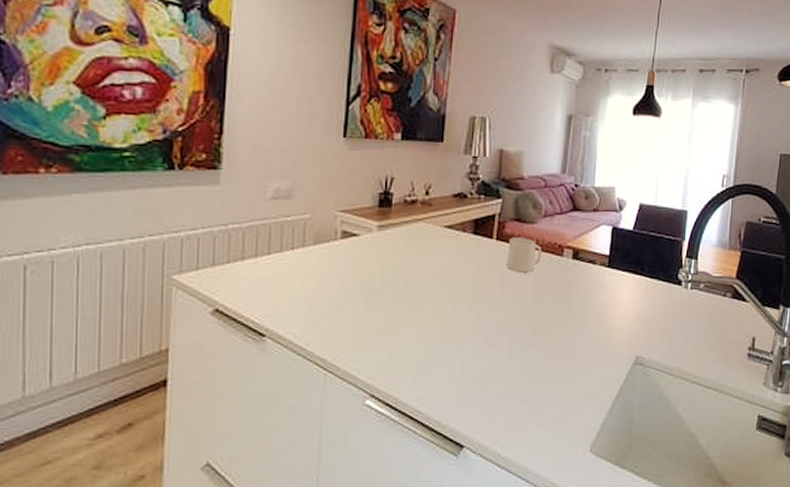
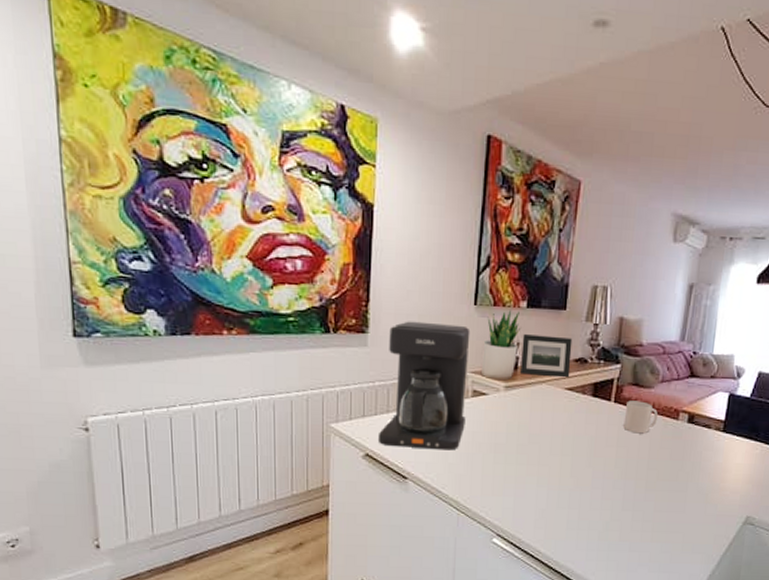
coffee maker: none [231,155,339,301] -> present [379,321,471,451]
planter: none [350,143,396,219] -> present [480,310,522,381]
picture frame: none [395,168,451,215] -> present [520,334,573,378]

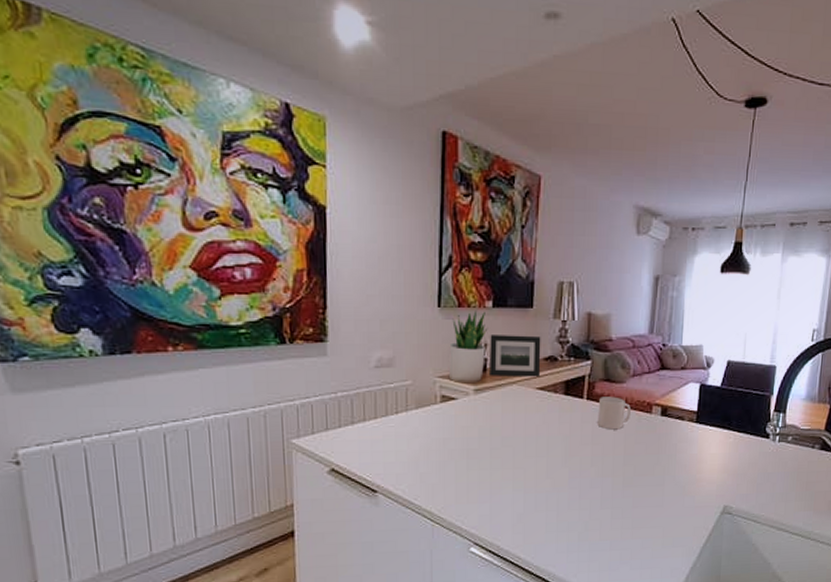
coffee maker: present [379,321,471,451] -> none [344,327,436,460]

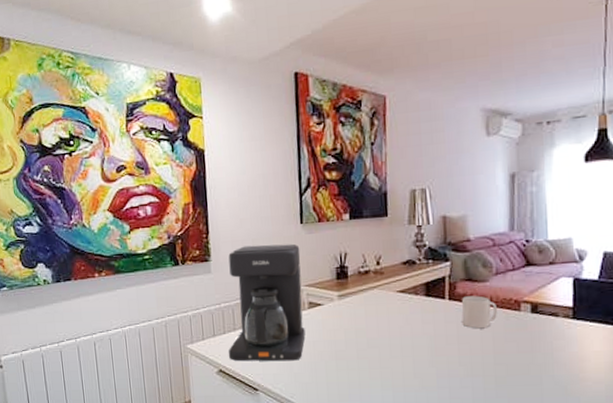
coffee maker: none [344,327,436,460] -> present [228,244,306,361]
planter: present [448,311,488,384] -> none [312,223,347,291]
picture frame: present [490,335,541,377] -> none [349,242,400,282]

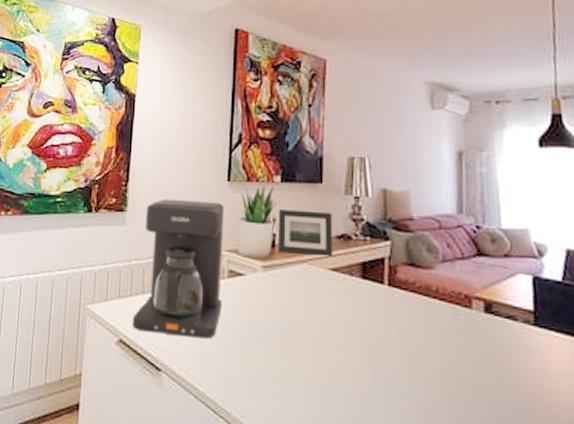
planter: none [312,223,347,291] -> present [236,185,277,260]
picture frame: none [349,242,400,282] -> present [278,210,333,257]
mug: present [461,295,497,329] -> none [402,283,445,326]

